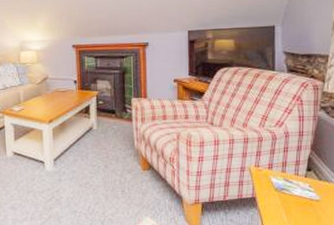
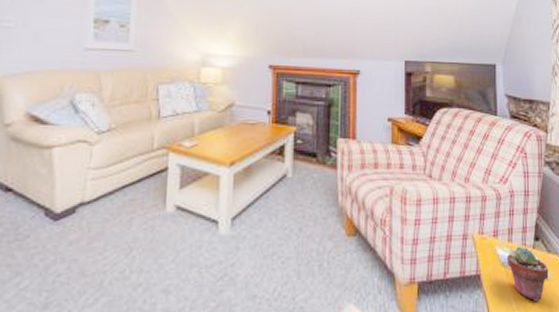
potted succulent: none [280,176,319,218] -> present [506,246,549,302]

